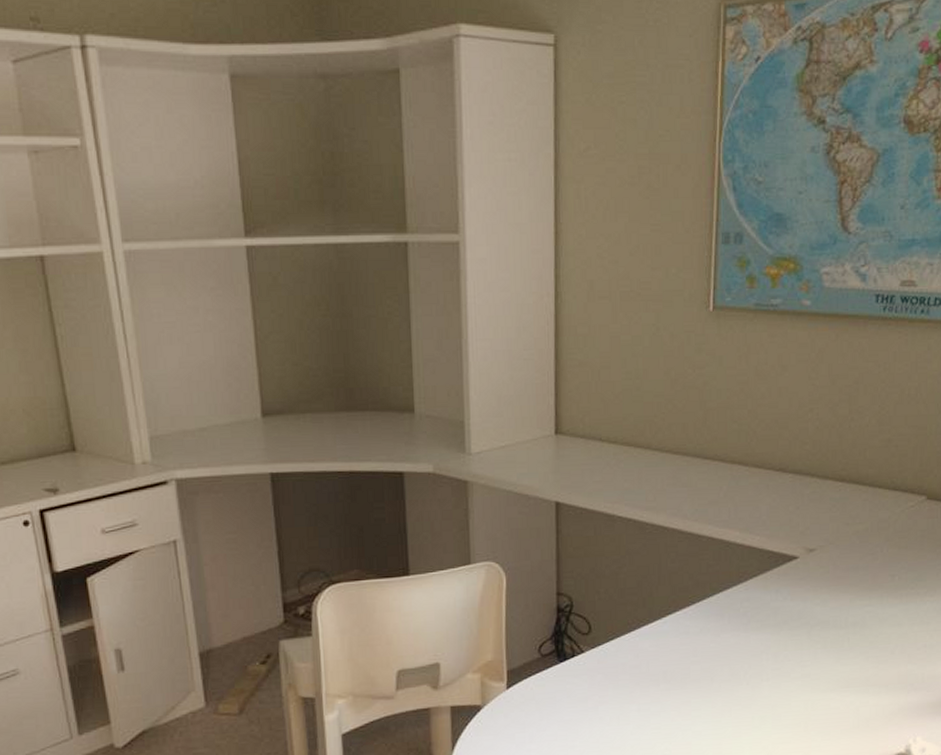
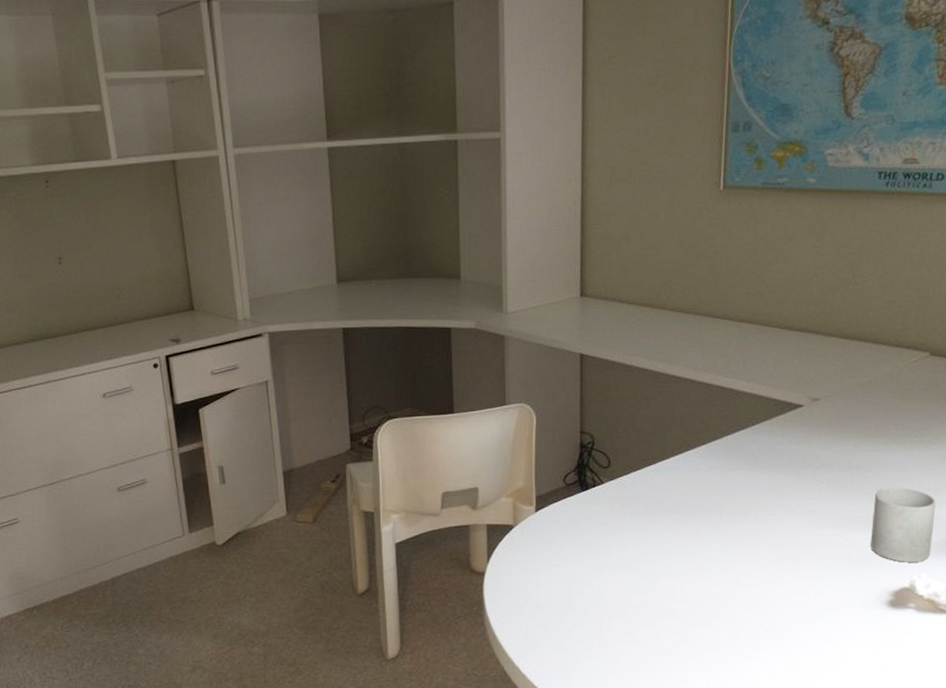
mug: none [867,644,931,726] -> present [871,487,936,563]

